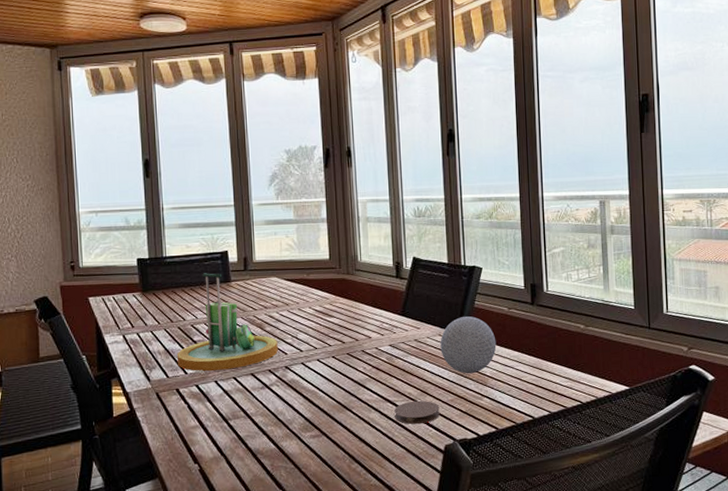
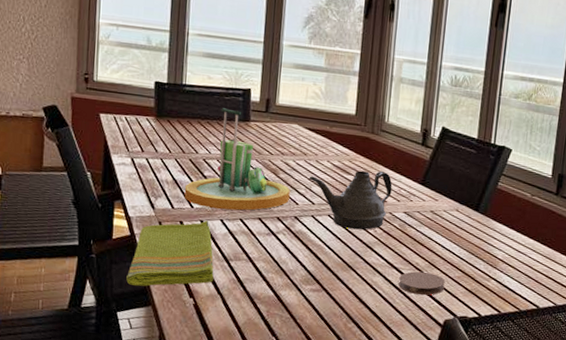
dish towel: none [131,384,215,460] -> present [126,220,214,286]
teapot: none [294,308,375,370] -> present [309,170,393,230]
decorative ball: present [440,316,497,374] -> none [455,195,514,254]

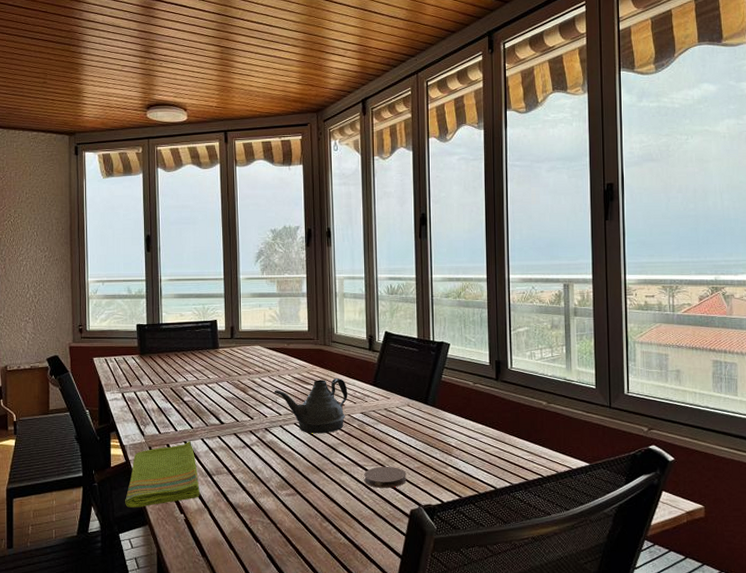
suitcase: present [184,108,290,211] -> none [168,339,259,429]

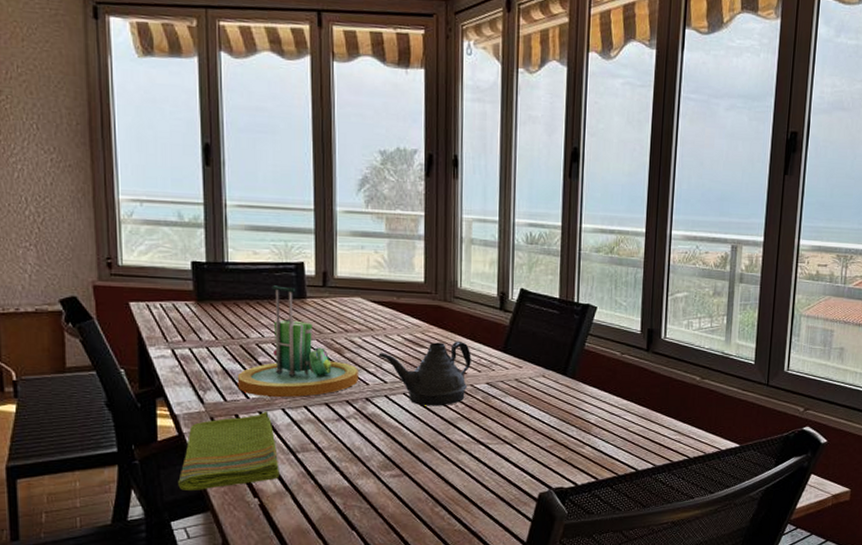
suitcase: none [168,339,259,429] -> present [237,285,358,397]
coaster: present [364,466,406,488] -> none [486,444,537,469]

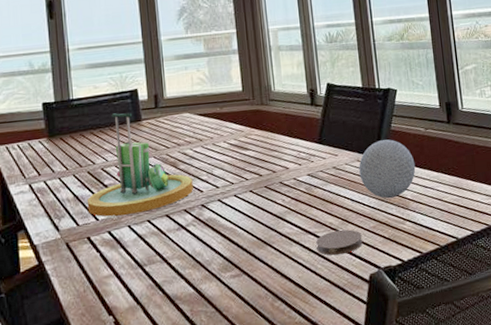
dish towel: present [178,411,279,490] -> none [40,230,130,318]
teapot: present [378,340,471,406] -> none [208,139,292,205]
coaster: none [486,444,537,469] -> present [316,229,363,256]
decorative ball: none [543,358,605,420] -> present [359,139,416,199]

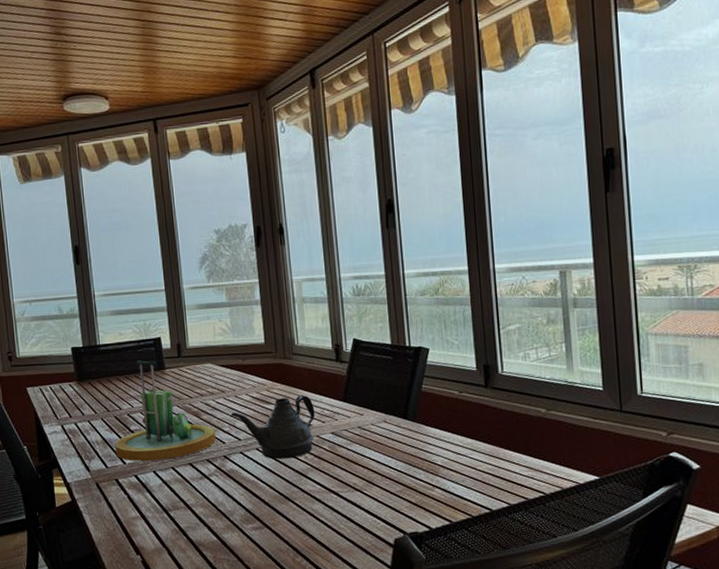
teapot: none [208,139,292,205] -> present [231,394,315,460]
coaster: present [316,229,363,256] -> none [339,491,388,516]
decorative ball: present [359,139,416,199] -> none [385,401,448,463]

